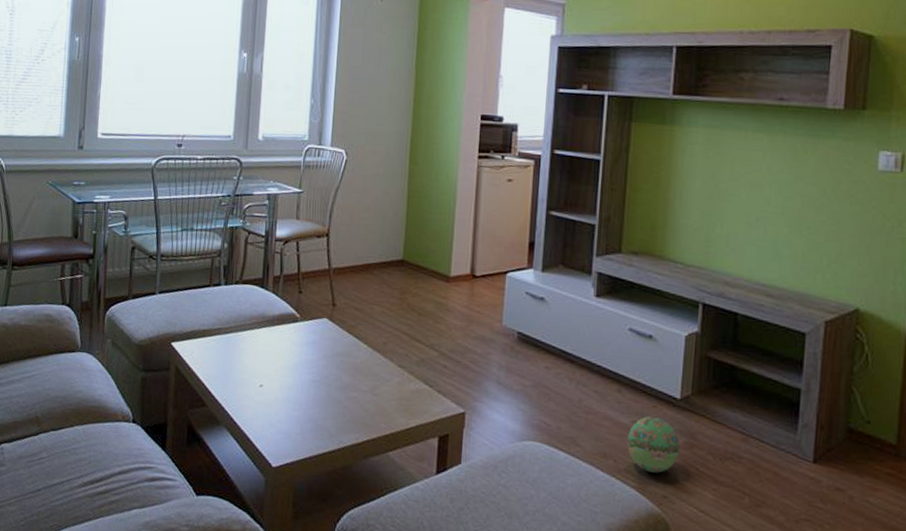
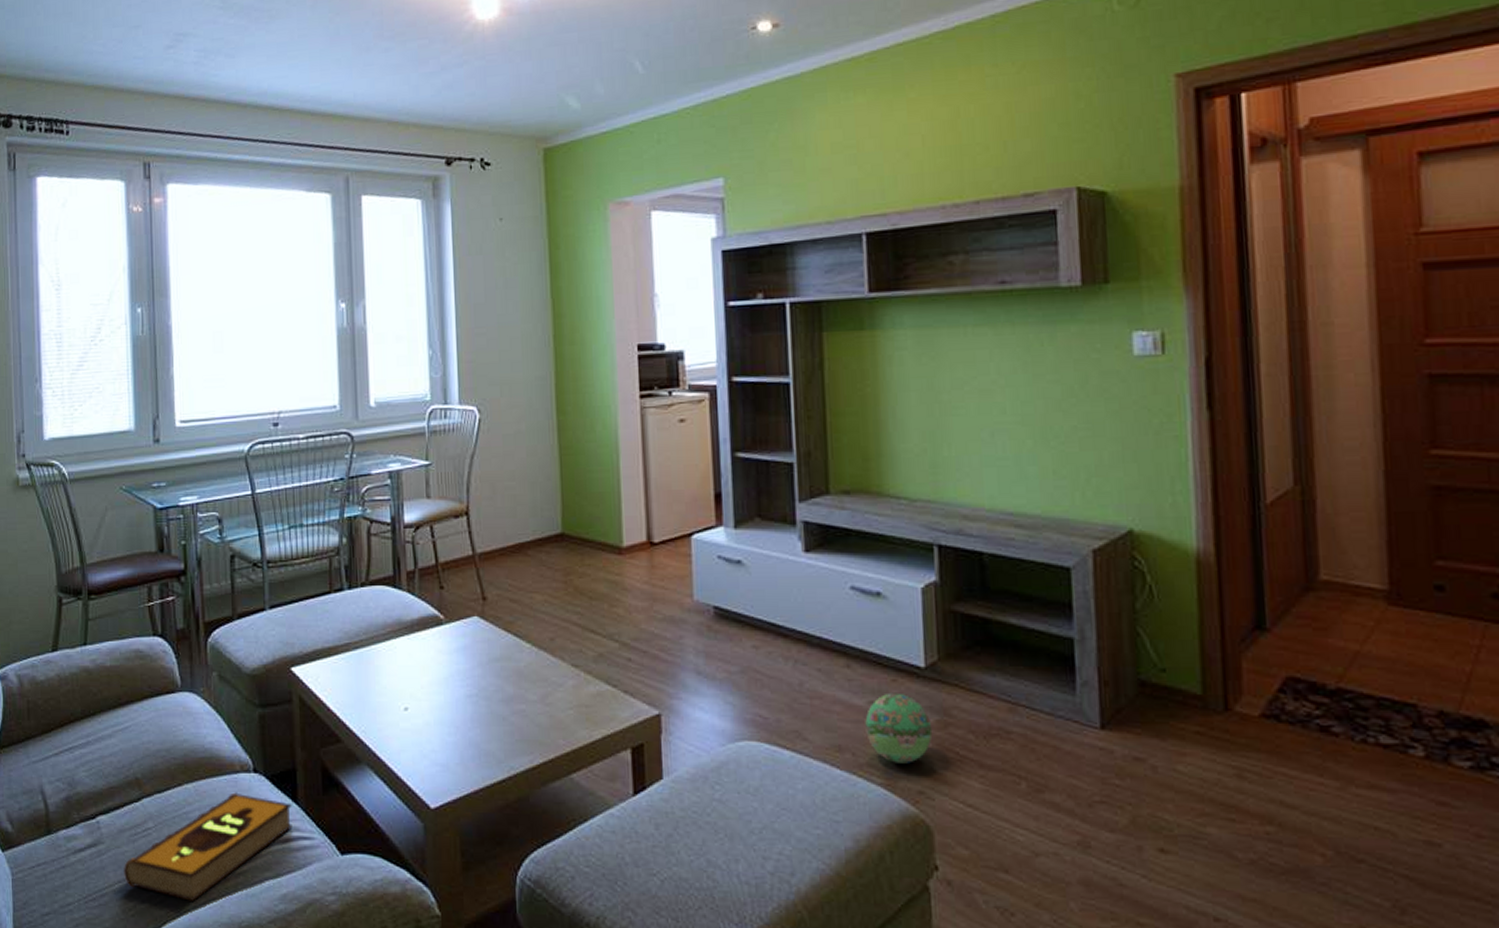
hardback book: none [19,437,161,520] -> present [124,792,293,901]

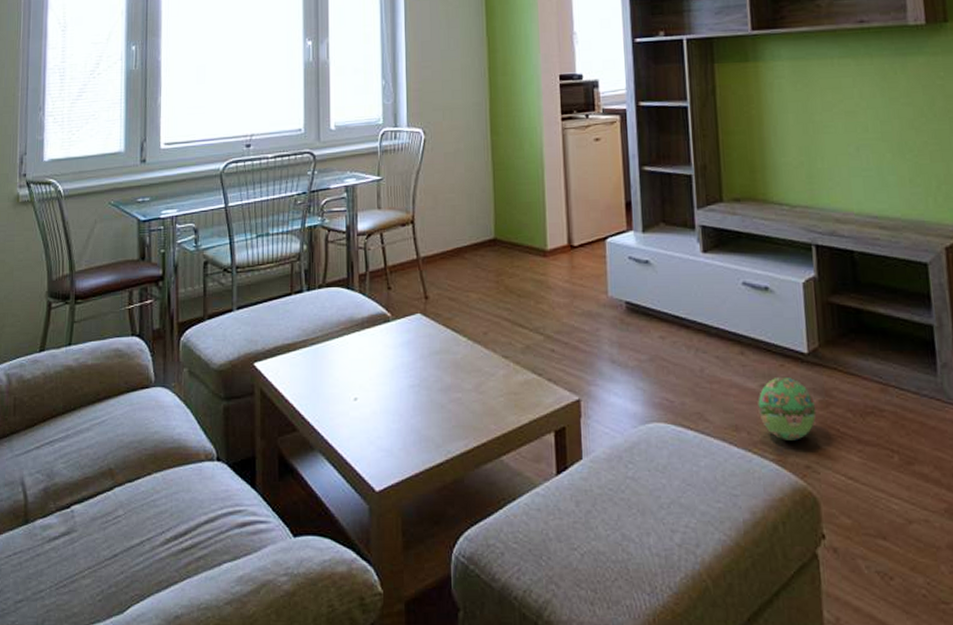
hardback book: present [124,792,293,901] -> none [94,480,250,585]

